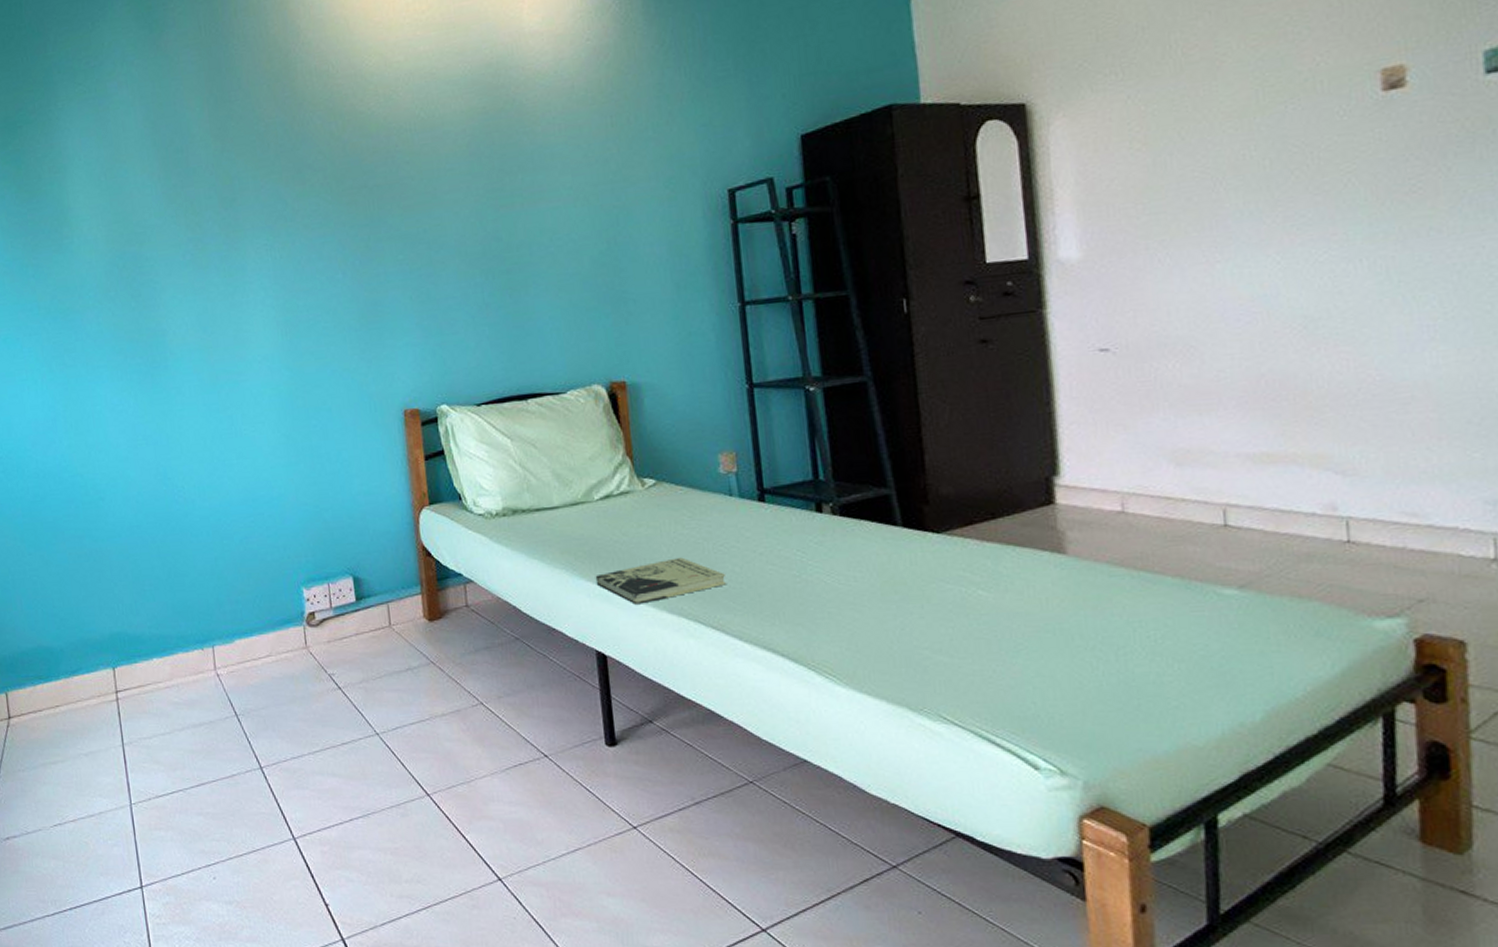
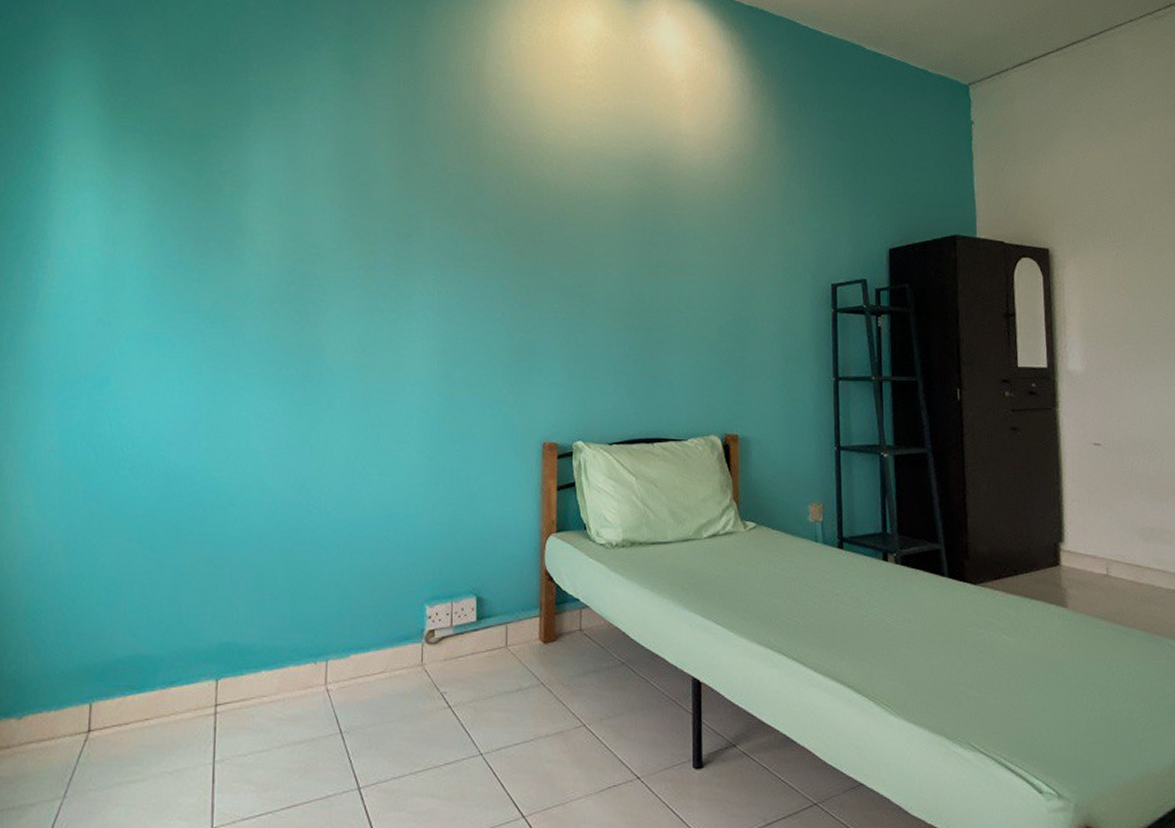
book: present [595,557,727,605] -> none [697,594,808,635]

